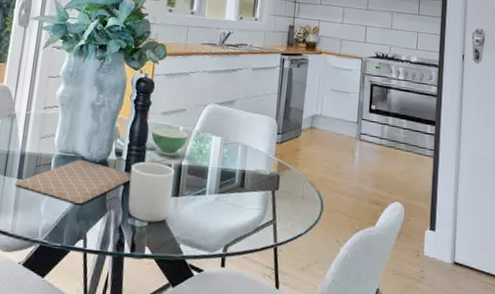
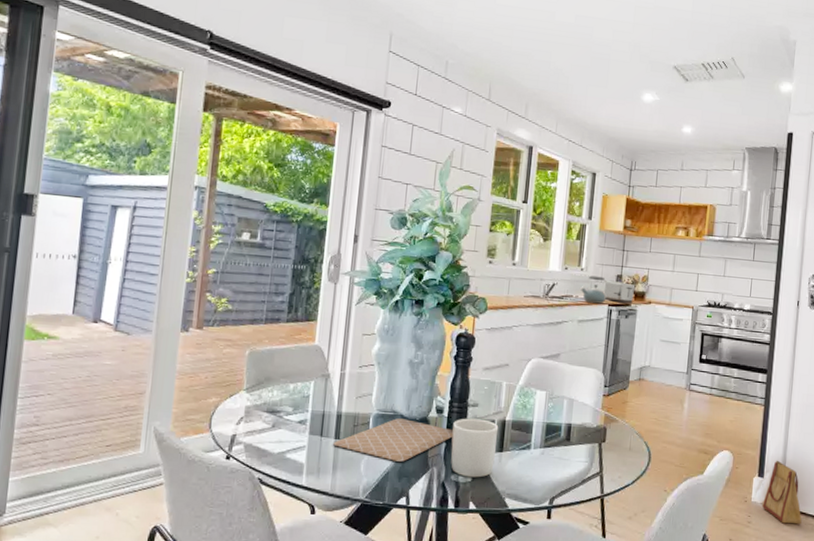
bowl: present [151,127,189,157] -> none [473,383,513,412]
kettle: none [253,25,280,53] -> present [579,275,607,304]
toaster: none [276,31,306,53] -> present [603,281,635,303]
shopping bag: none [434,213,475,282] -> present [761,460,802,525]

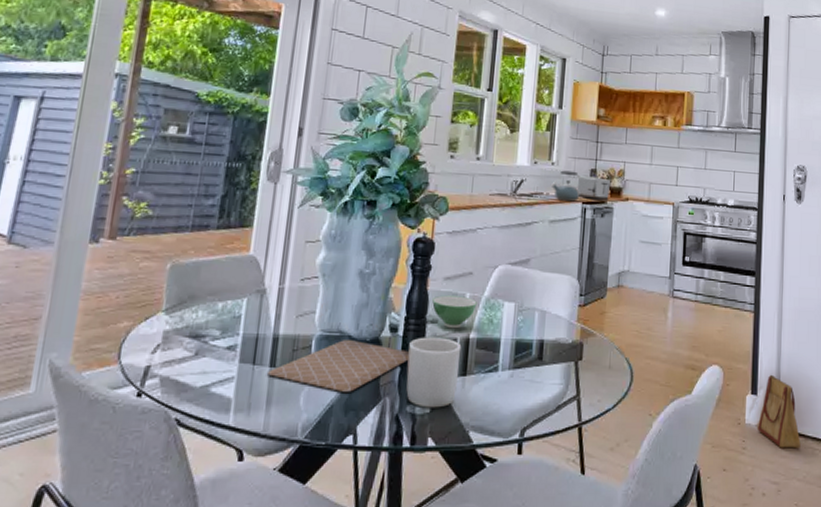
bowl: none [473,383,513,412] -> present [432,295,477,329]

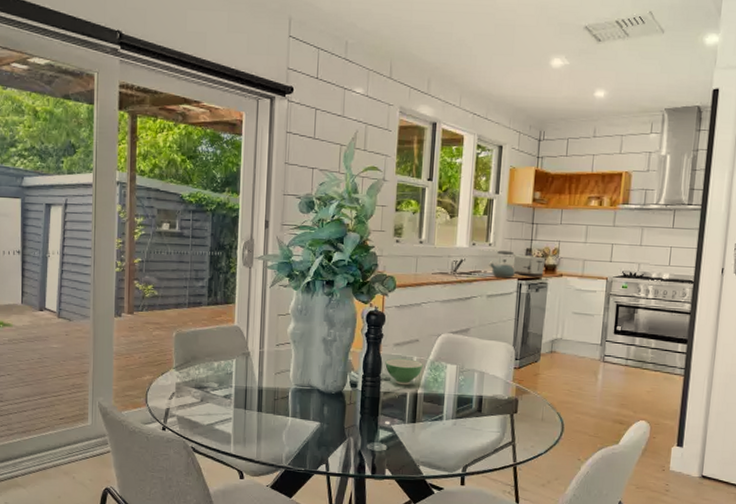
placemat: present [268,340,410,392] -> none [256,392,368,432]
mug: present [406,337,462,408] -> none [365,391,411,447]
shopping bag: present [756,374,801,449] -> none [680,430,724,493]

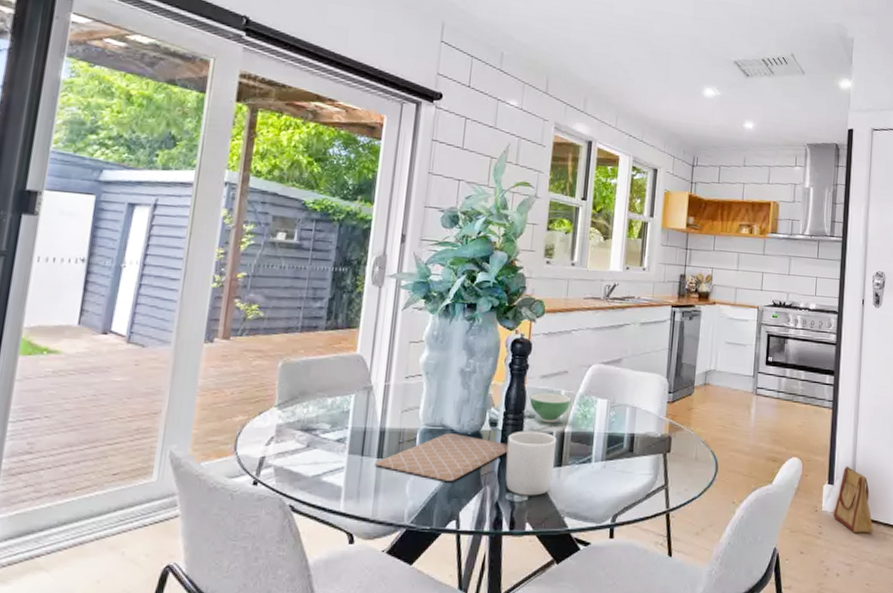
placemat: none [256,392,368,432] -> present [375,433,509,481]
mug: none [365,391,411,447] -> present [505,430,557,496]
kettle: present [488,250,516,278] -> none [641,275,670,305]
toaster: present [513,255,545,277] -> none [666,281,698,304]
shopping bag: none [680,430,724,493] -> present [832,465,873,534]

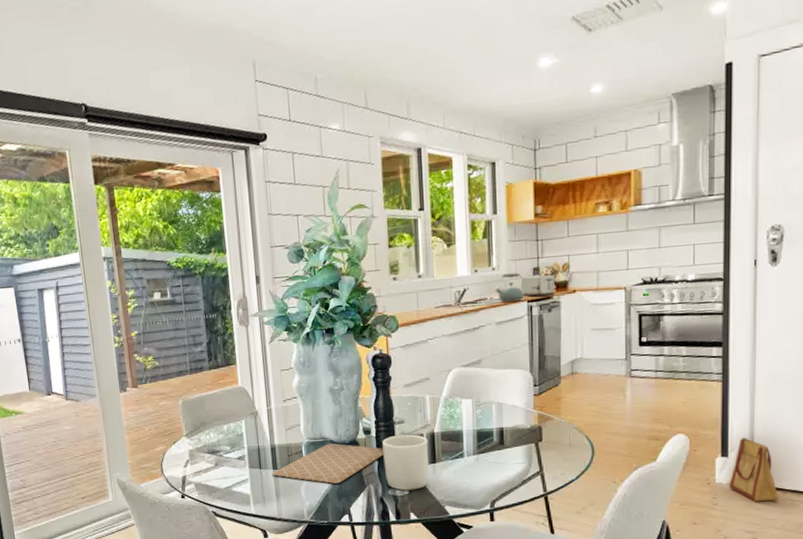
bowl: present [530,392,572,424] -> none [397,399,437,427]
kettle: none [641,275,670,305] -> present [493,273,525,303]
toaster: none [666,281,698,304] -> present [520,274,555,298]

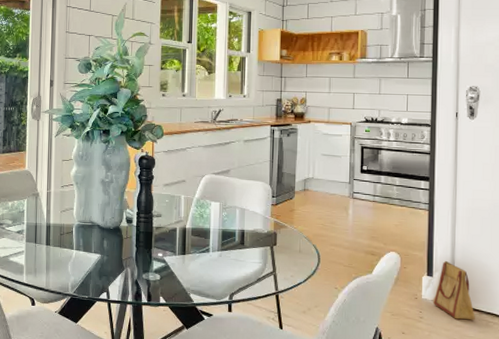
placemat: present [272,443,384,484] -> none [45,228,142,263]
mug: present [382,434,429,491] -> none [141,226,180,277]
kettle: present [493,273,525,303] -> none [243,101,269,125]
toaster: present [520,274,555,298] -> none [265,105,294,124]

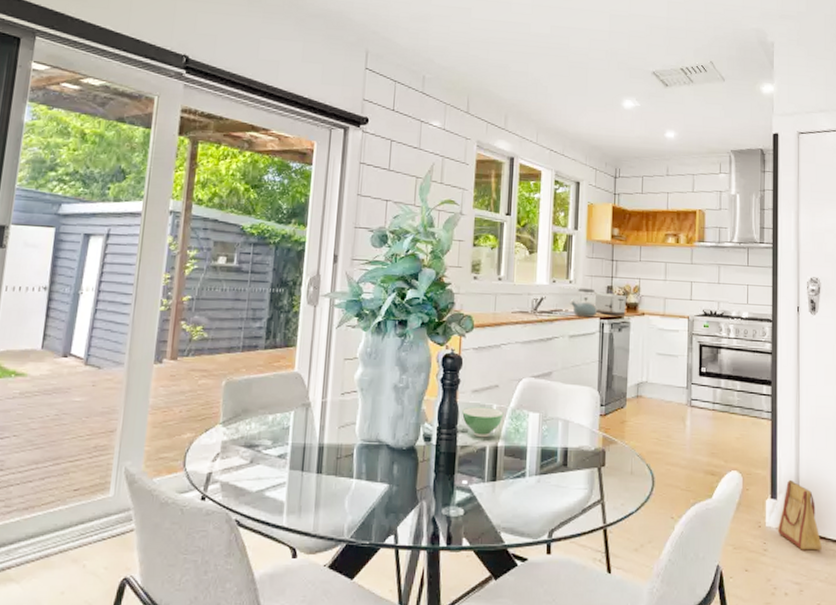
bowl: none [156,197,190,221] -> present [462,407,504,438]
kettle: none [243,101,269,125] -> present [569,288,598,318]
toaster: none [265,105,294,124] -> present [594,293,626,316]

